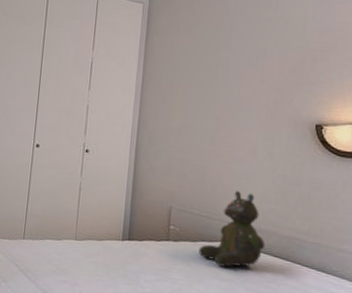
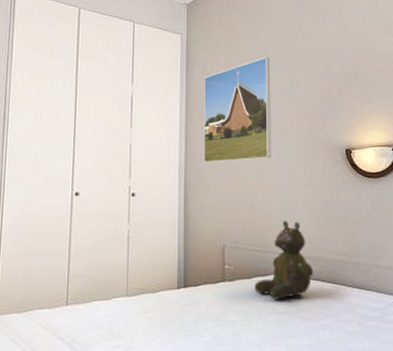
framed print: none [156,26,235,128] -> present [203,57,271,163]

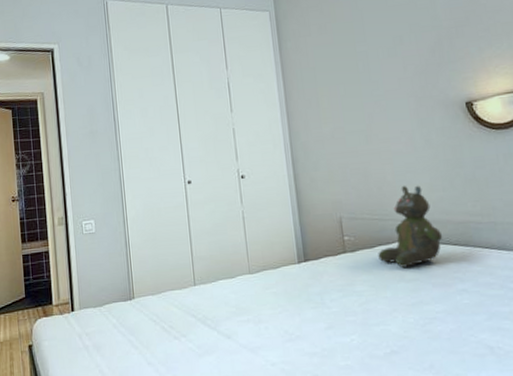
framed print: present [203,57,271,163] -> none [298,18,381,137]

